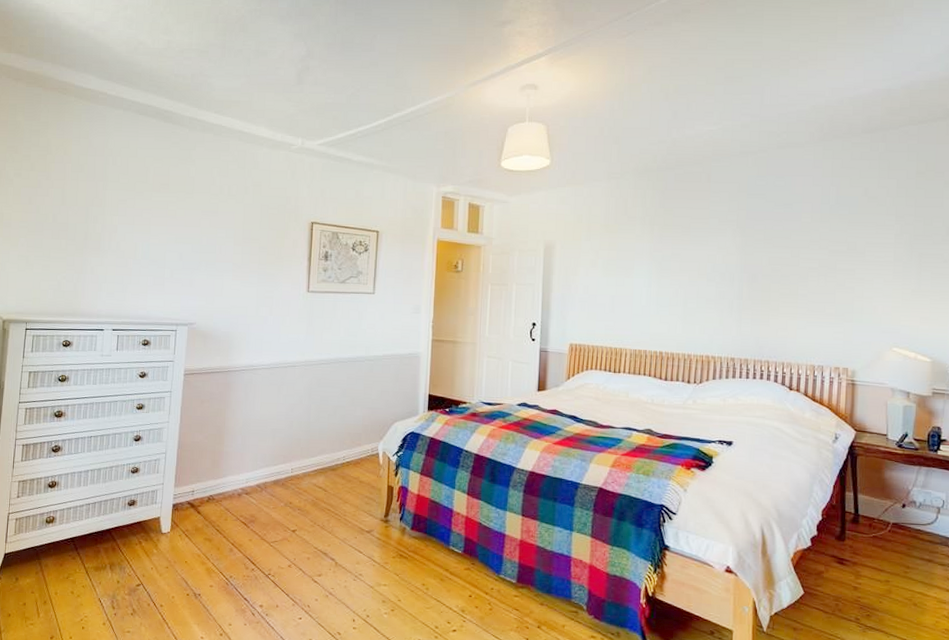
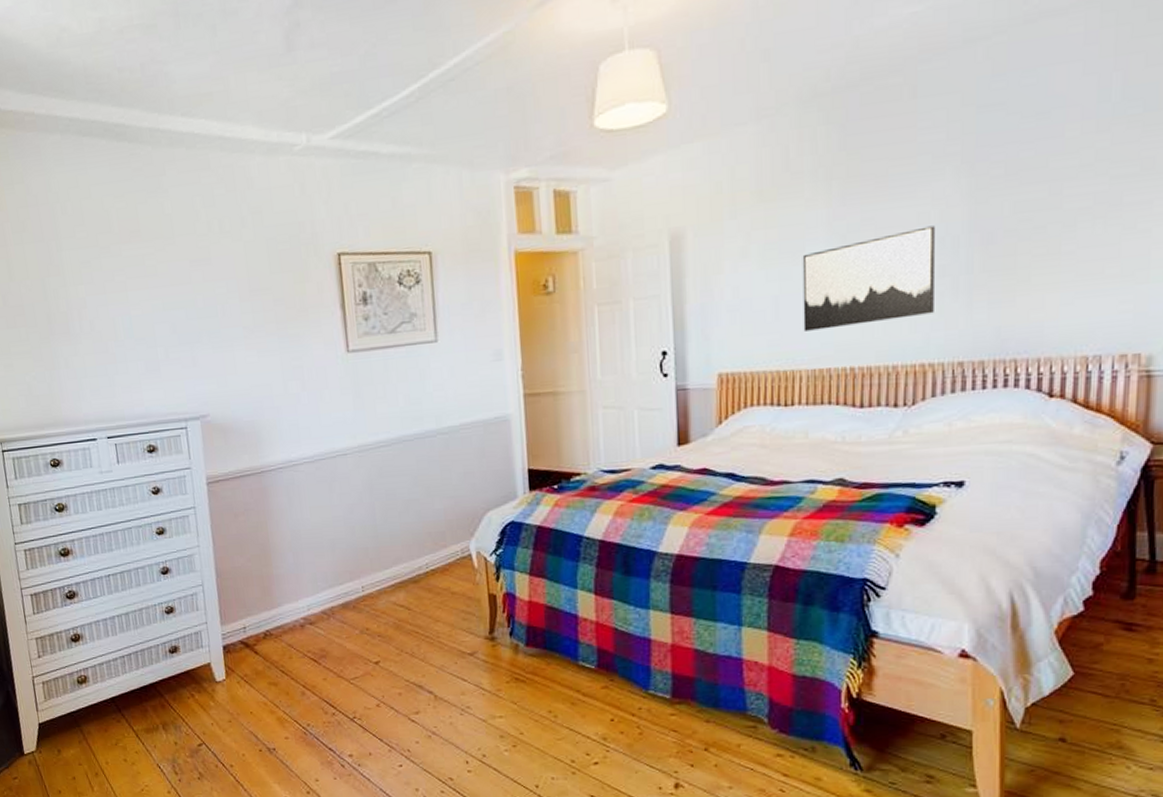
wall art: none [630,264,719,323] -> present [802,225,935,331]

